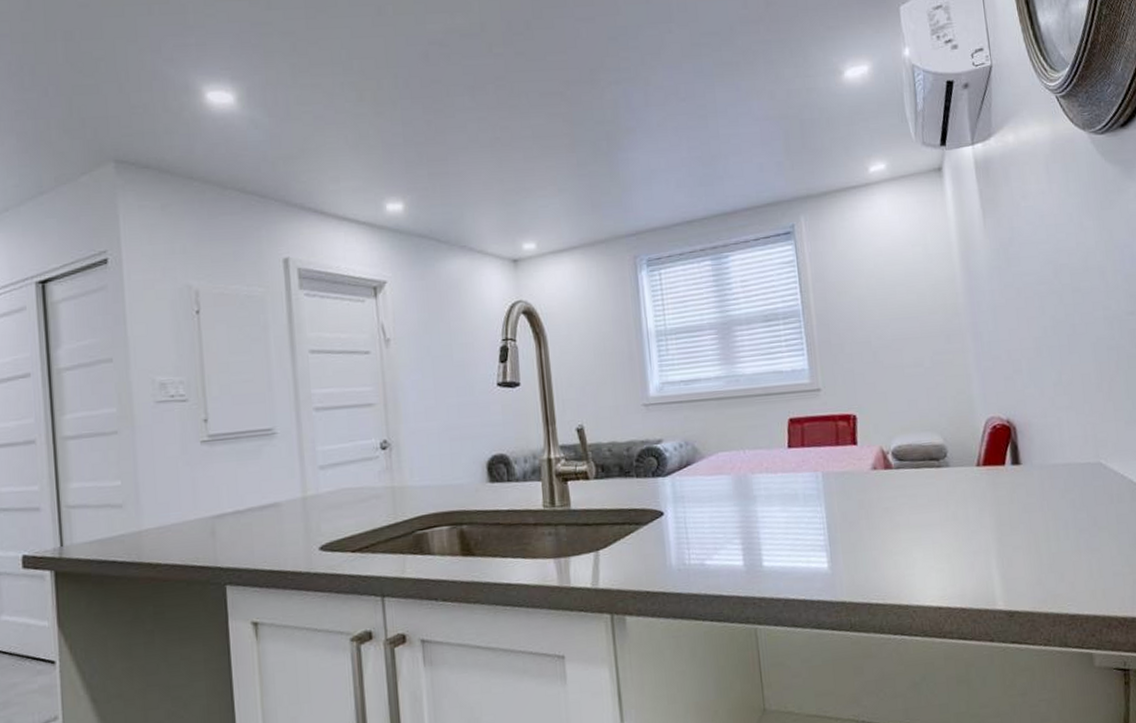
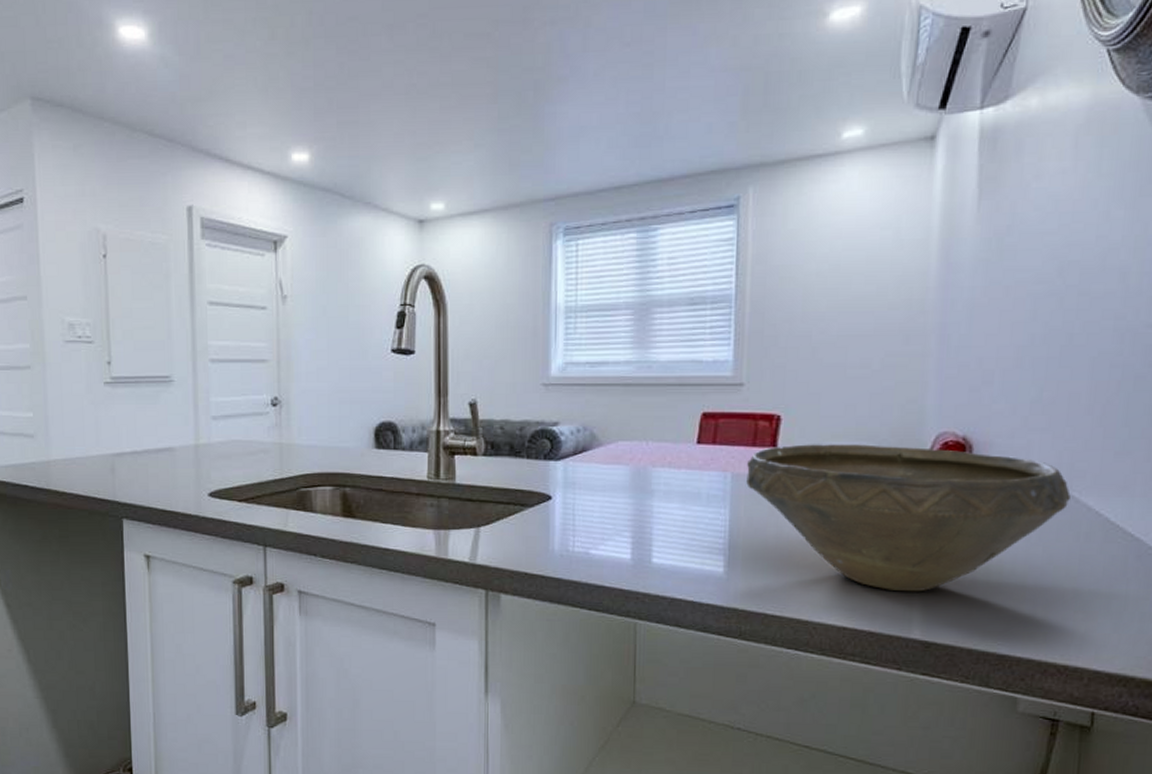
bowl: none [834,432,1100,567] -> present [746,444,1071,592]

